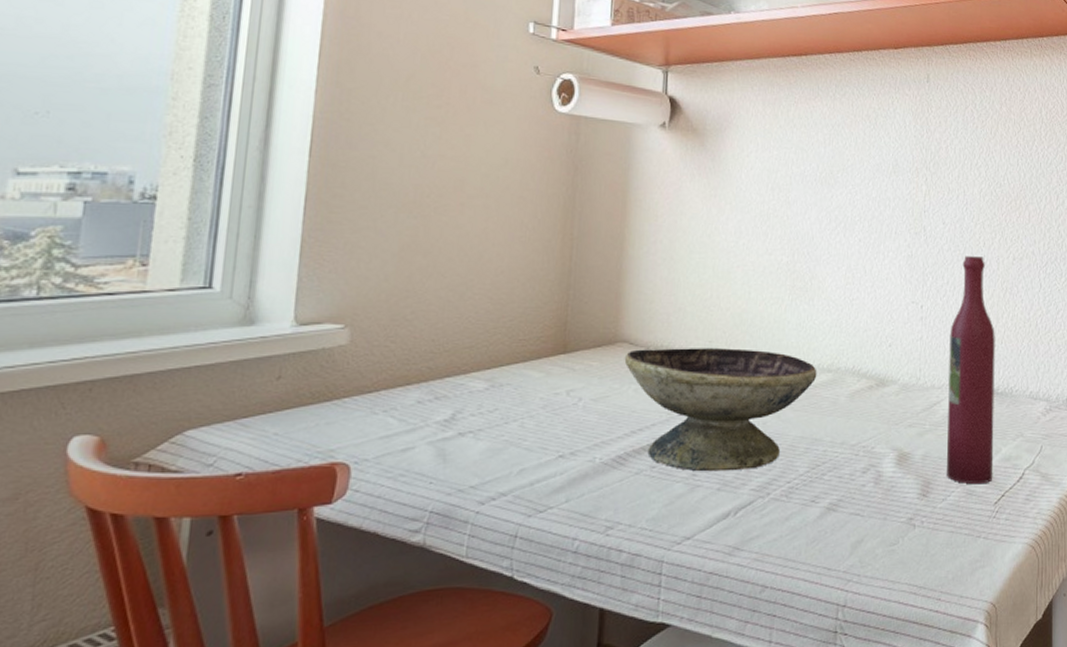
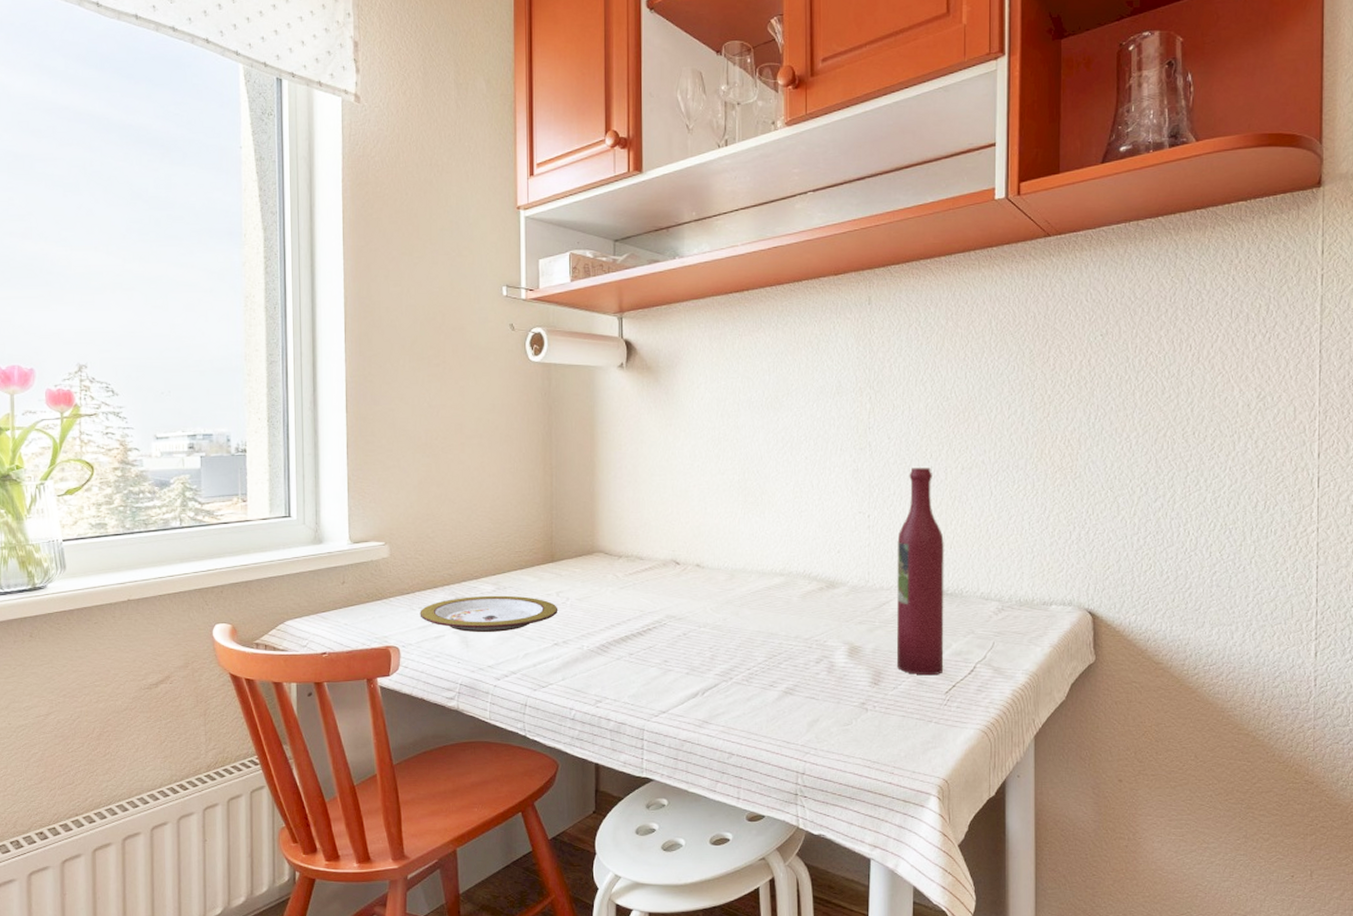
plate: none [383,395,568,442] -> present [420,595,559,632]
decorative bowl: present [624,348,817,472] -> none [601,556,771,659]

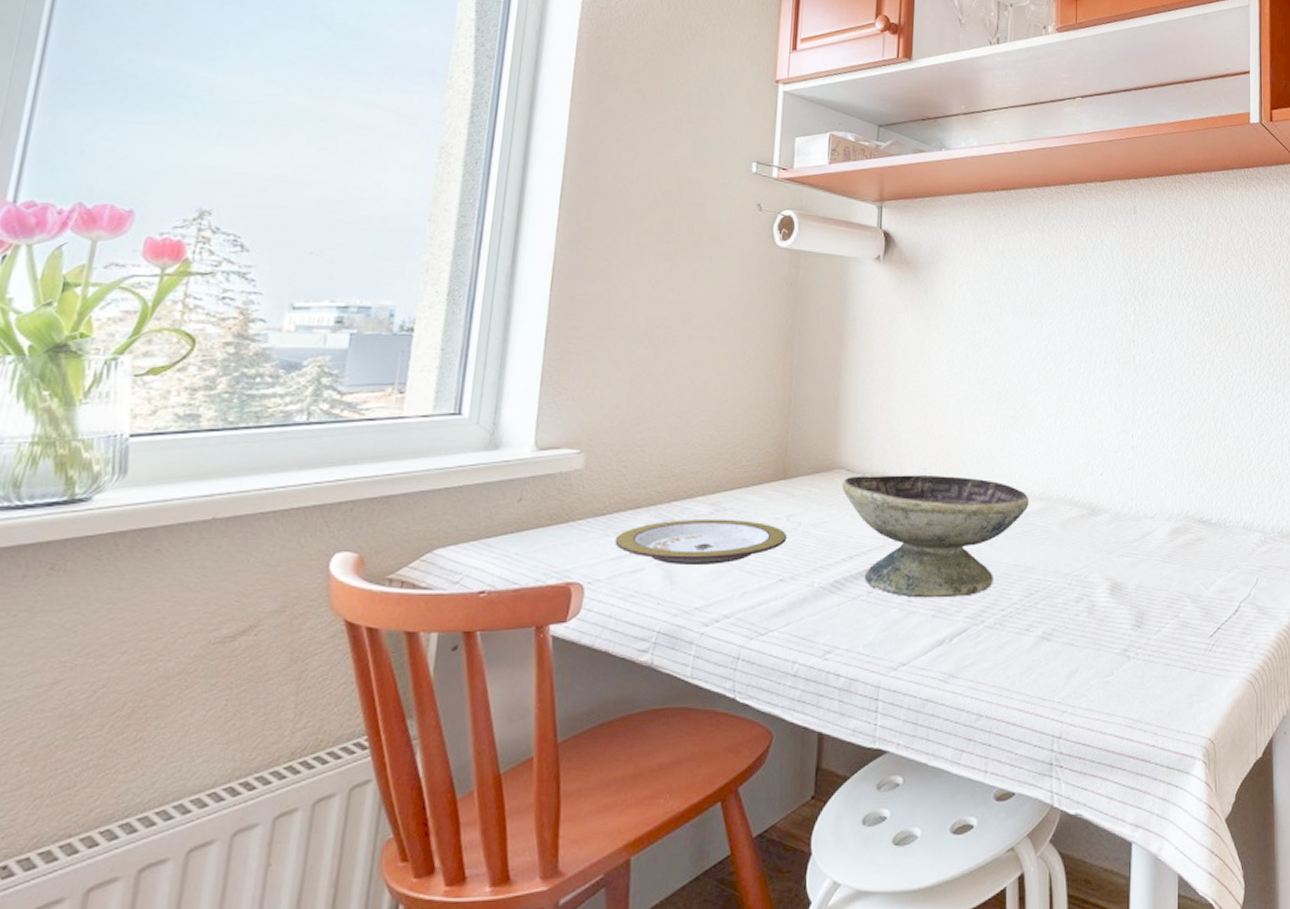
decorative bowl: none [601,556,771,659] -> present [841,475,1030,598]
wine bottle: present [897,468,944,676] -> none [1161,385,1208,617]

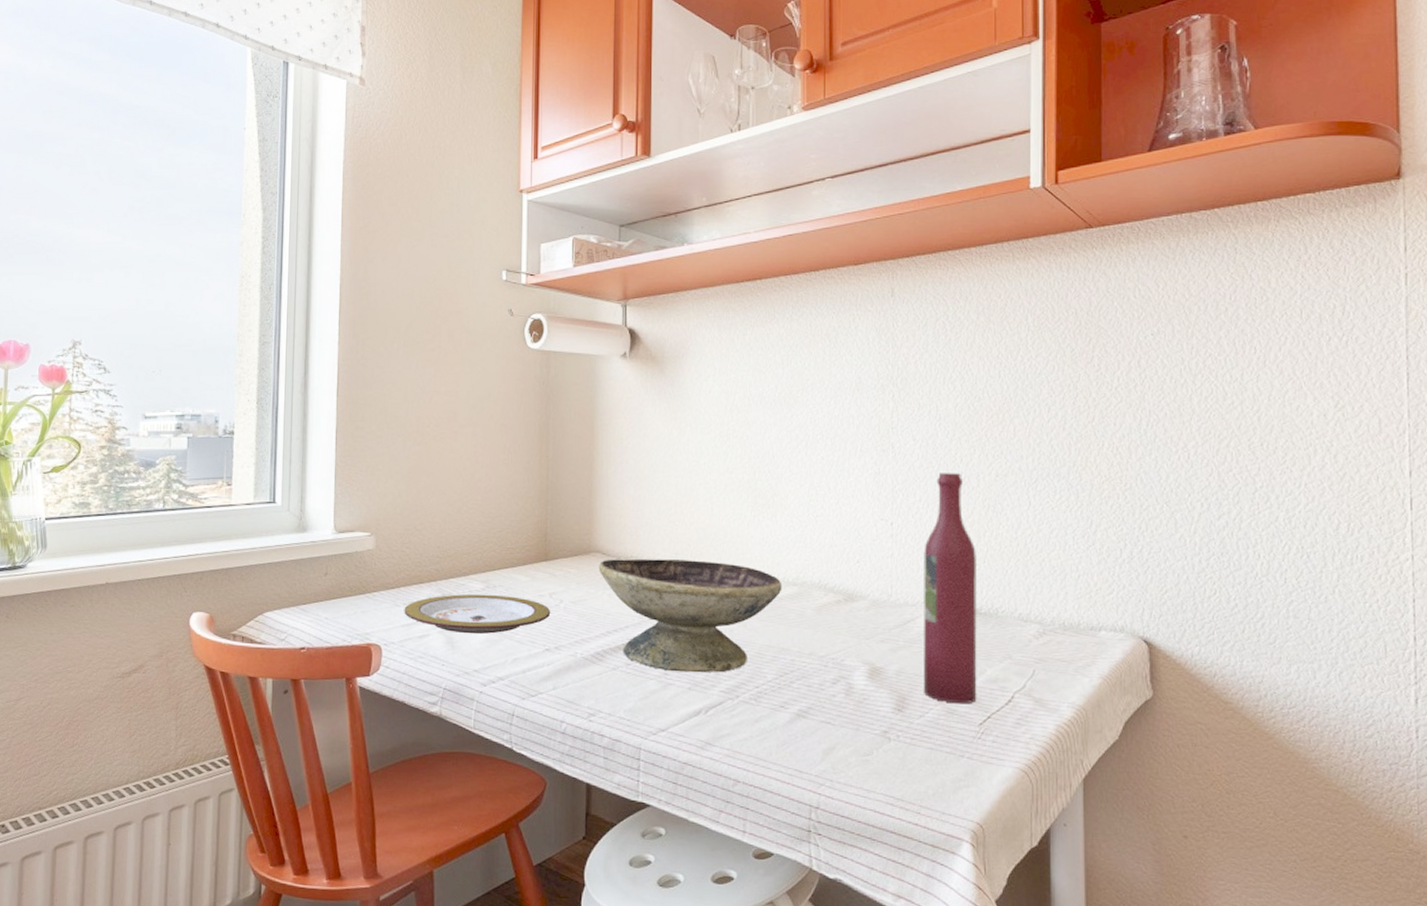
wine bottle: none [1161,385,1208,617] -> present [924,473,977,704]

